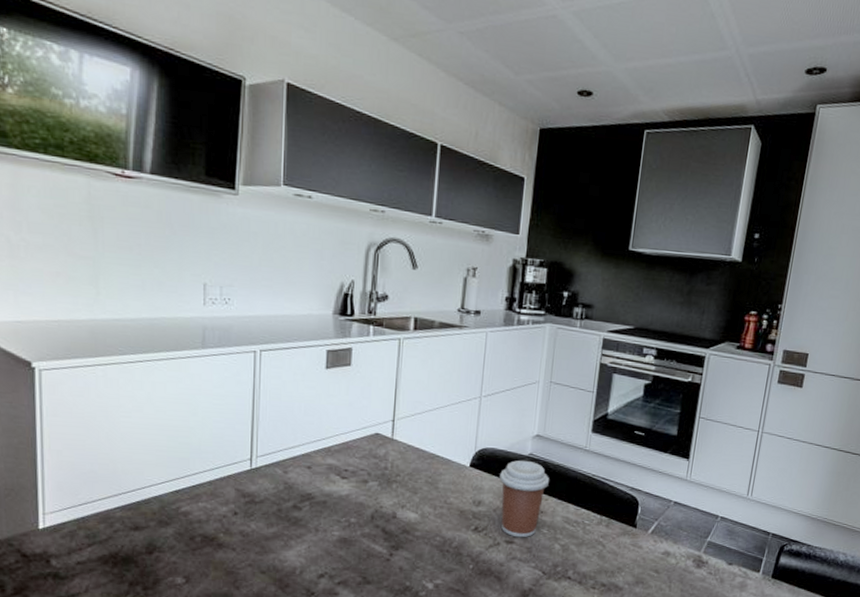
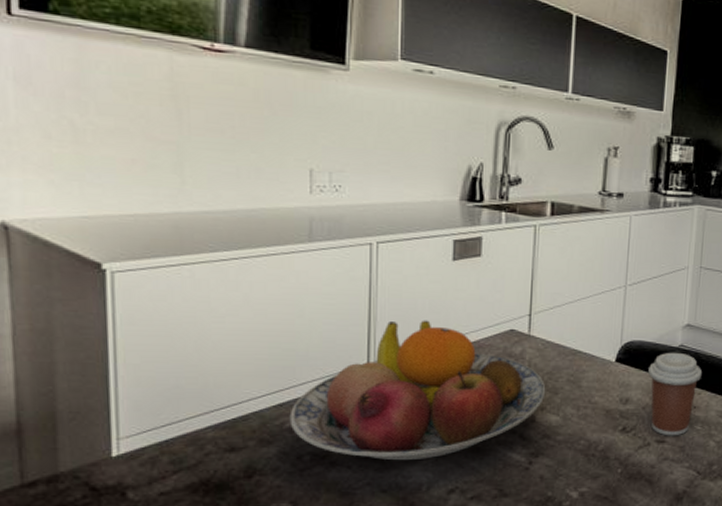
fruit bowl: none [184,421,407,547] -> present [289,320,546,461]

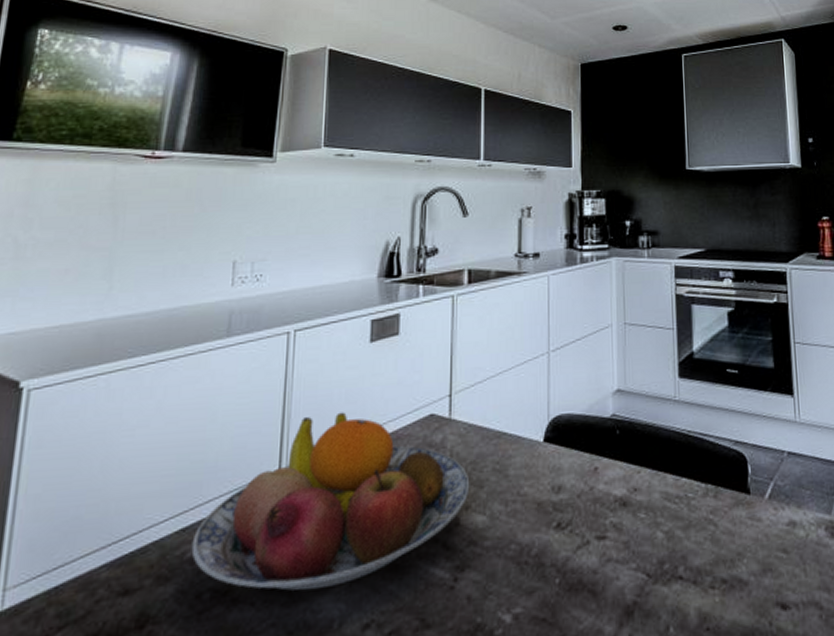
coffee cup: present [648,352,703,436] -> none [580,423,640,530]

